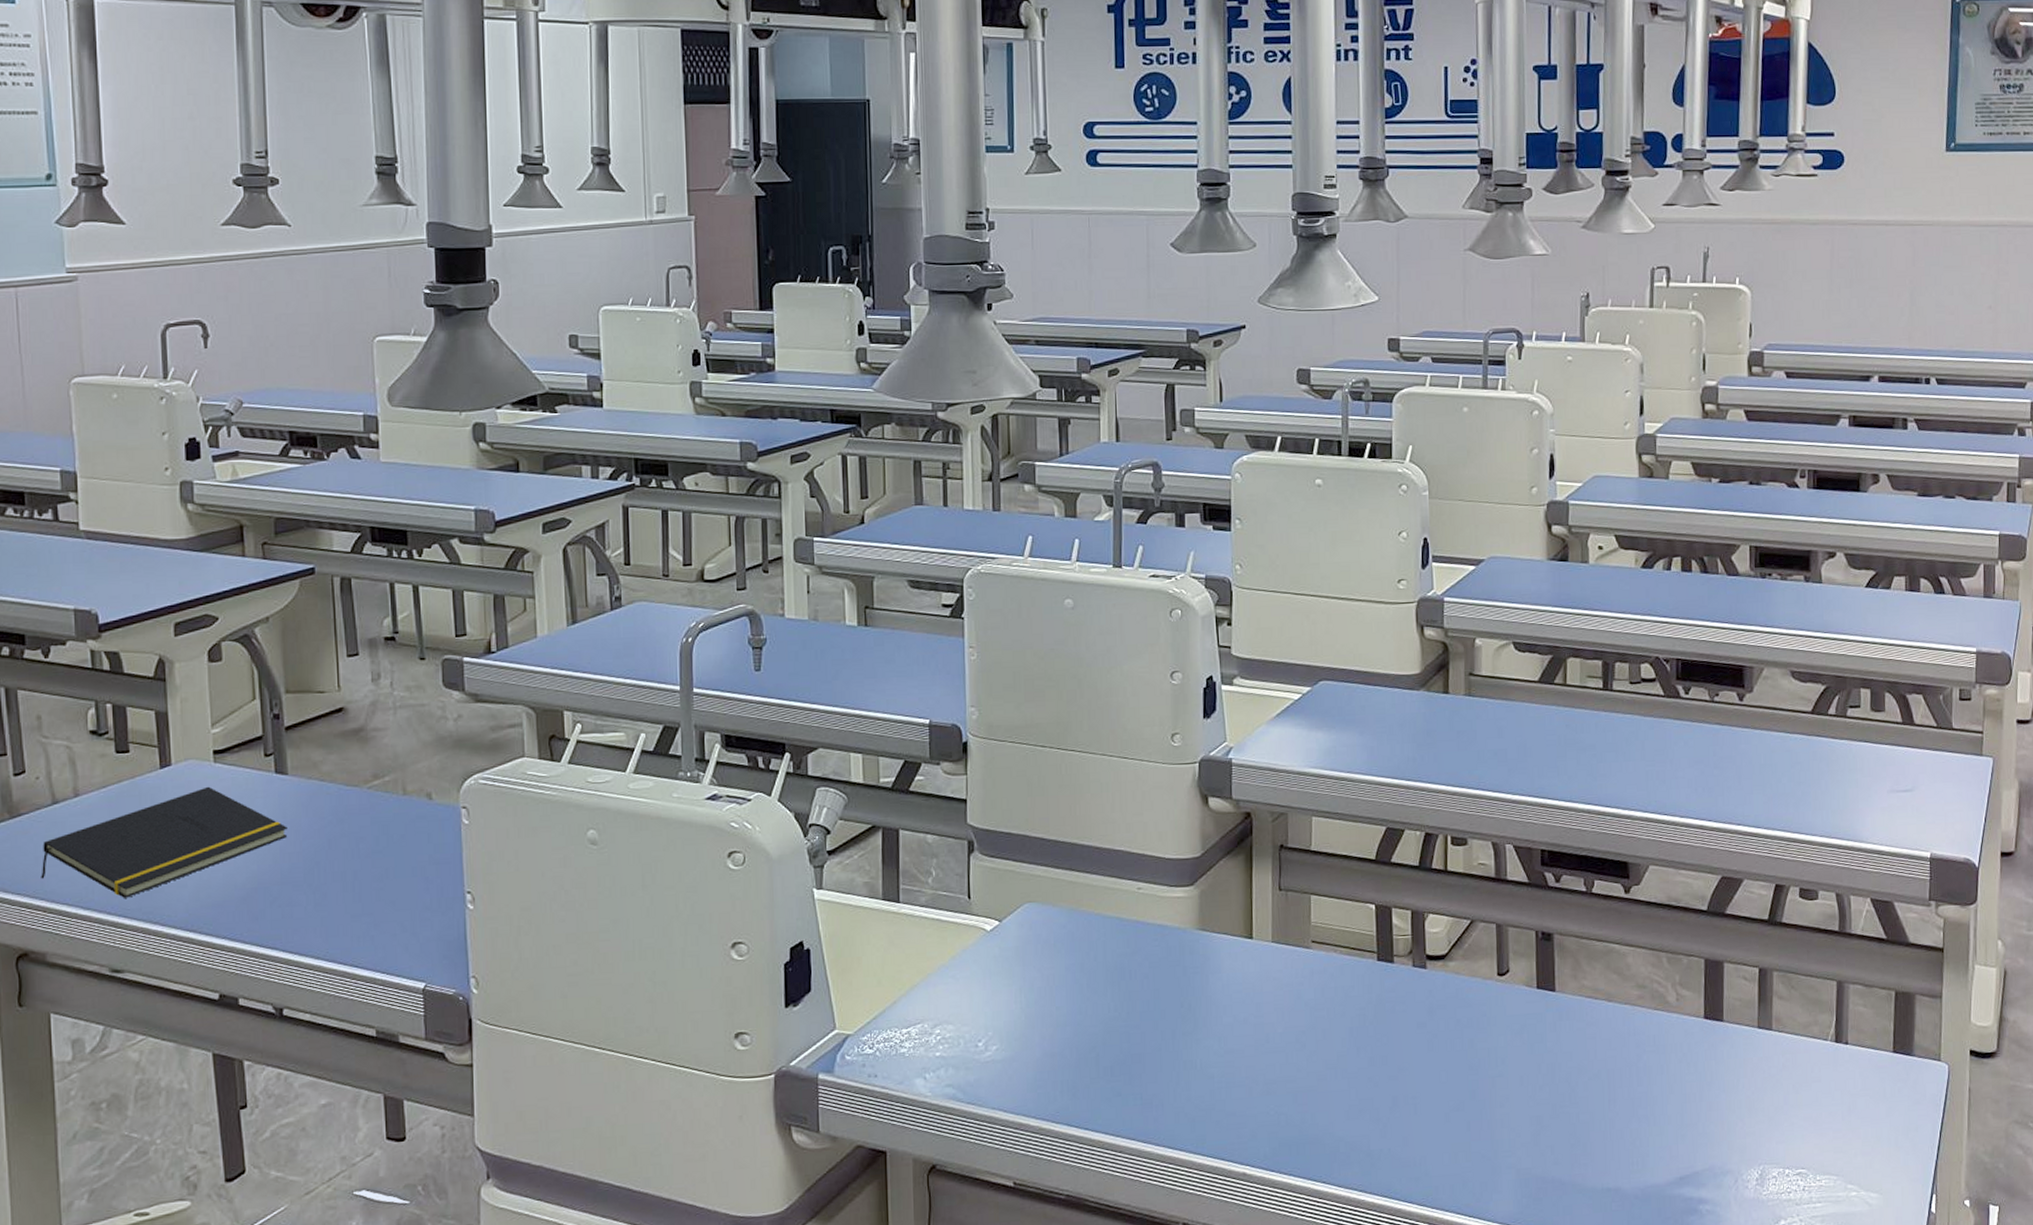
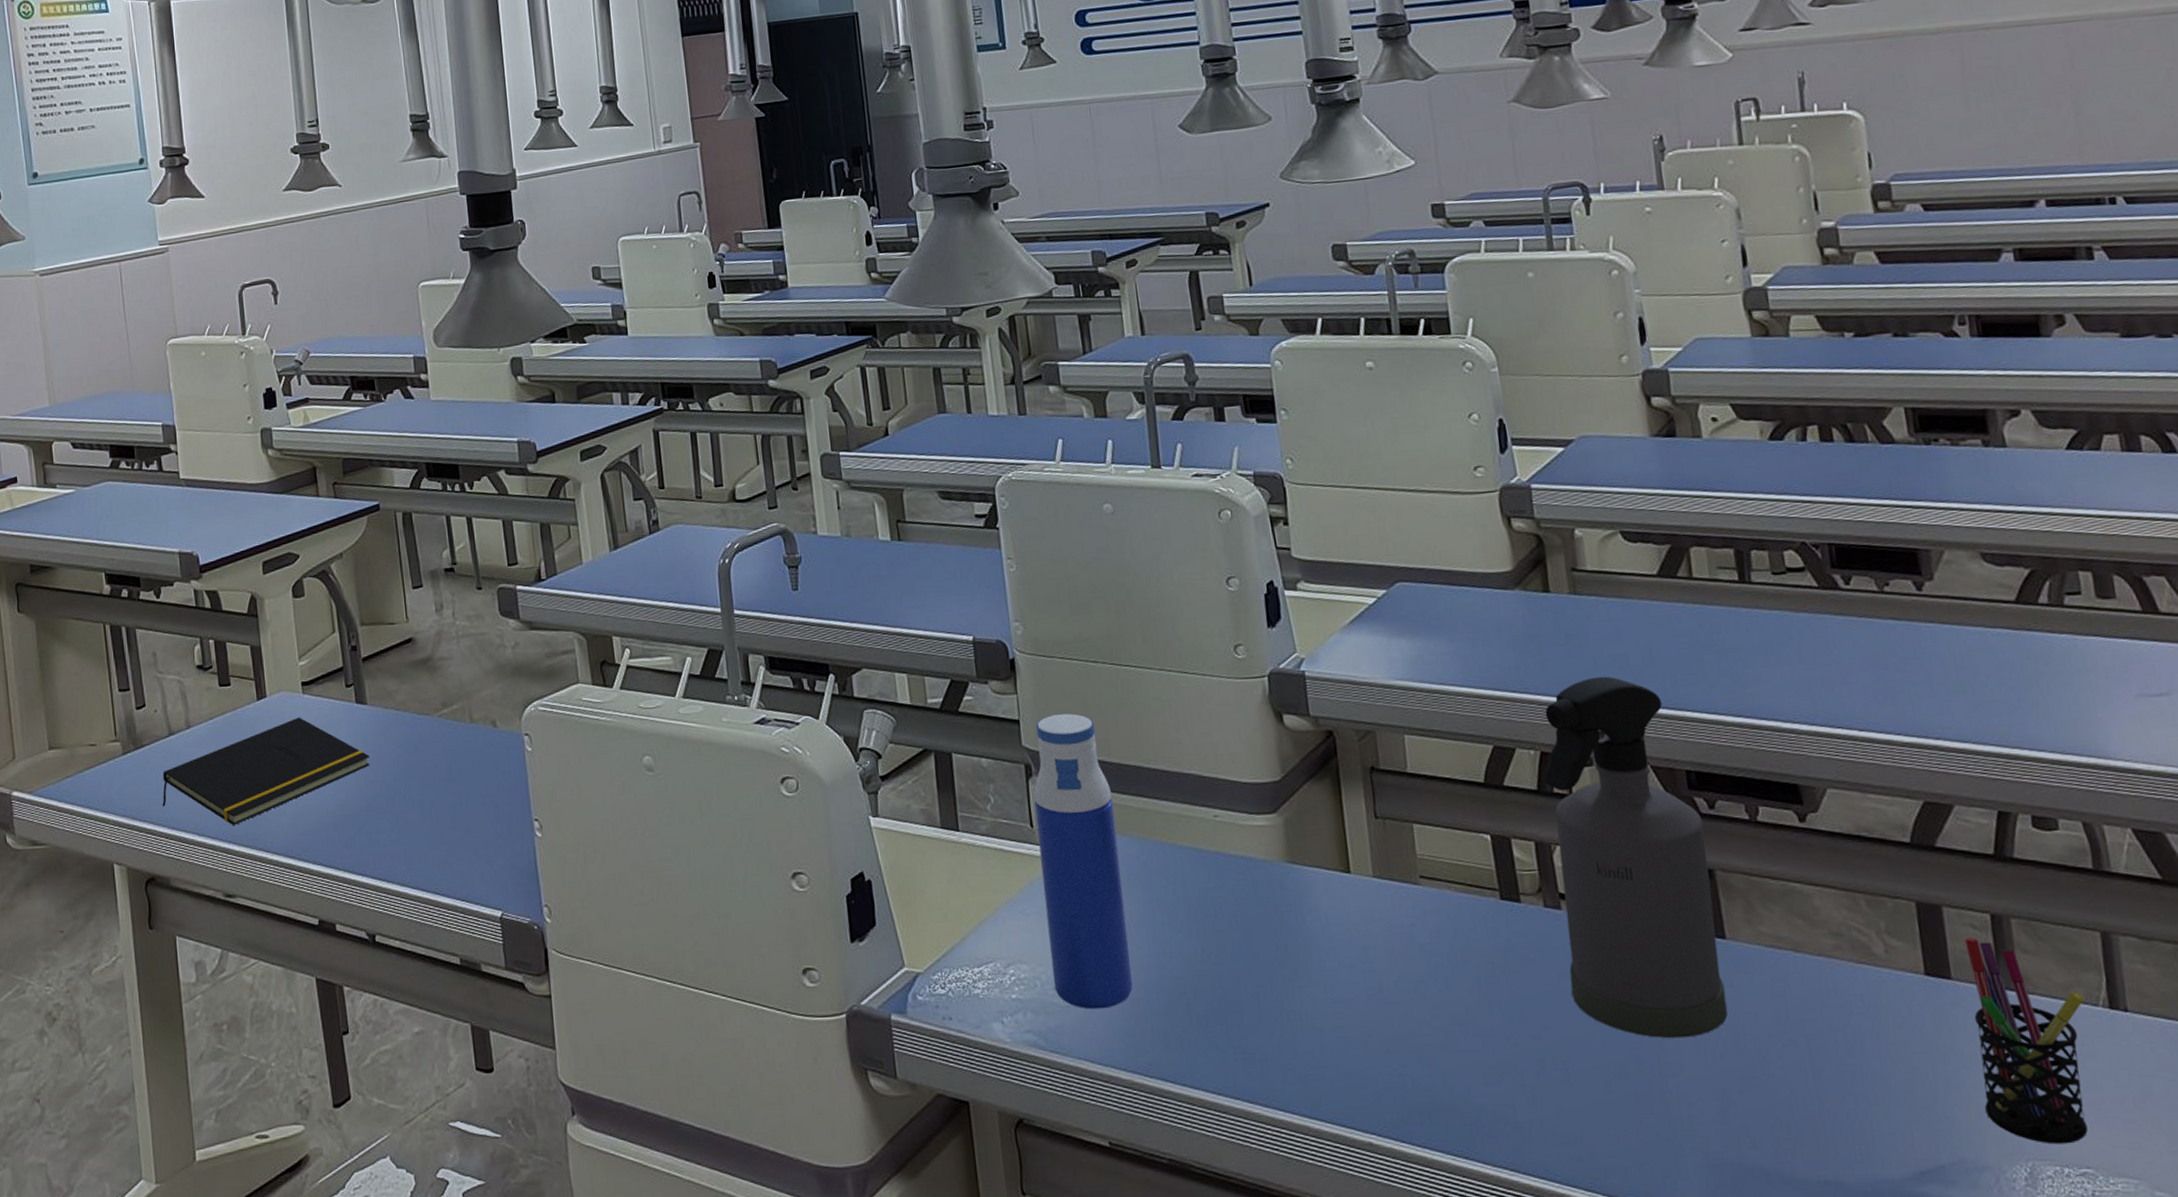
water bottle: none [973,794,1049,1064] -> present [1033,713,1133,1010]
spray bottle: none [1425,768,1550,1076] -> present [1543,676,1728,1039]
pen holder: none [1734,987,1818,1151] -> present [1964,937,2088,1145]

